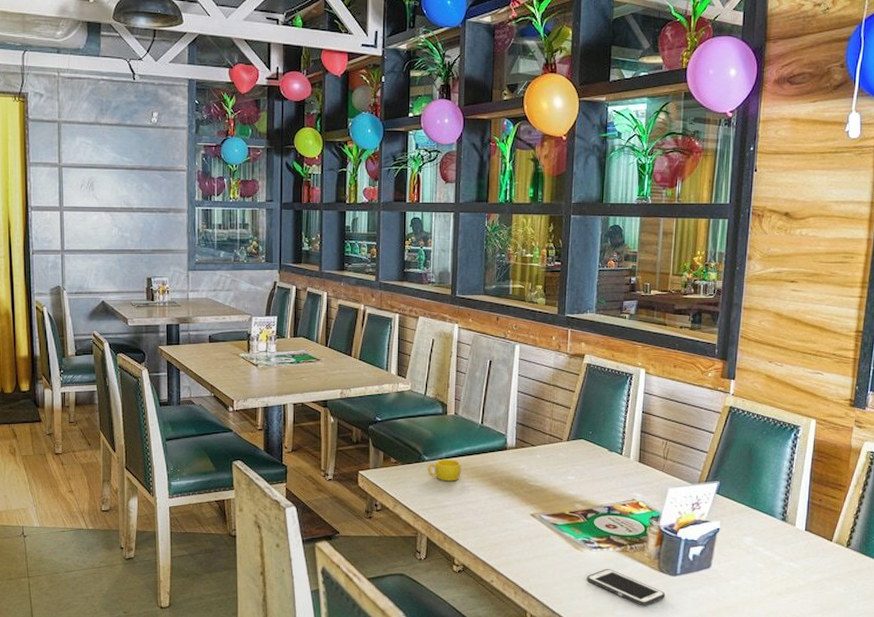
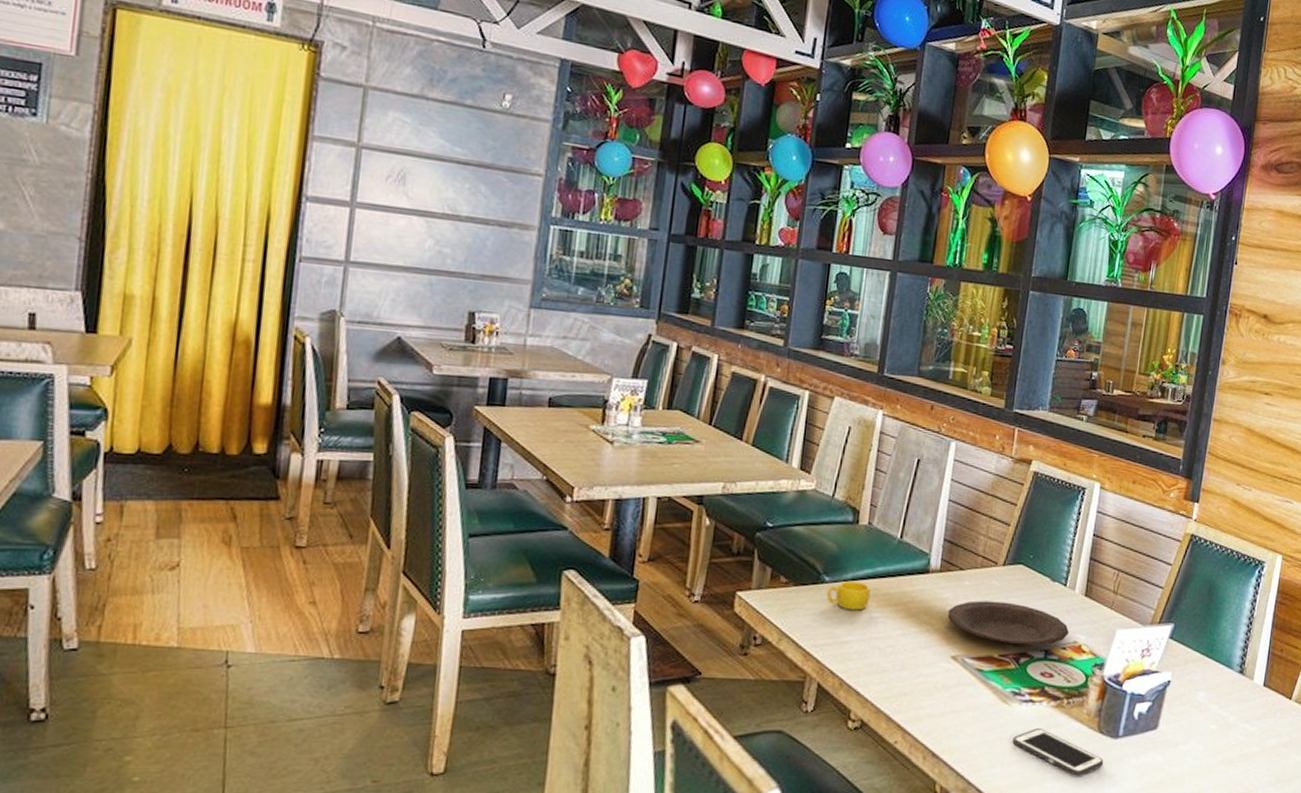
plate: none [524,470,627,505] -> present [947,600,1069,647]

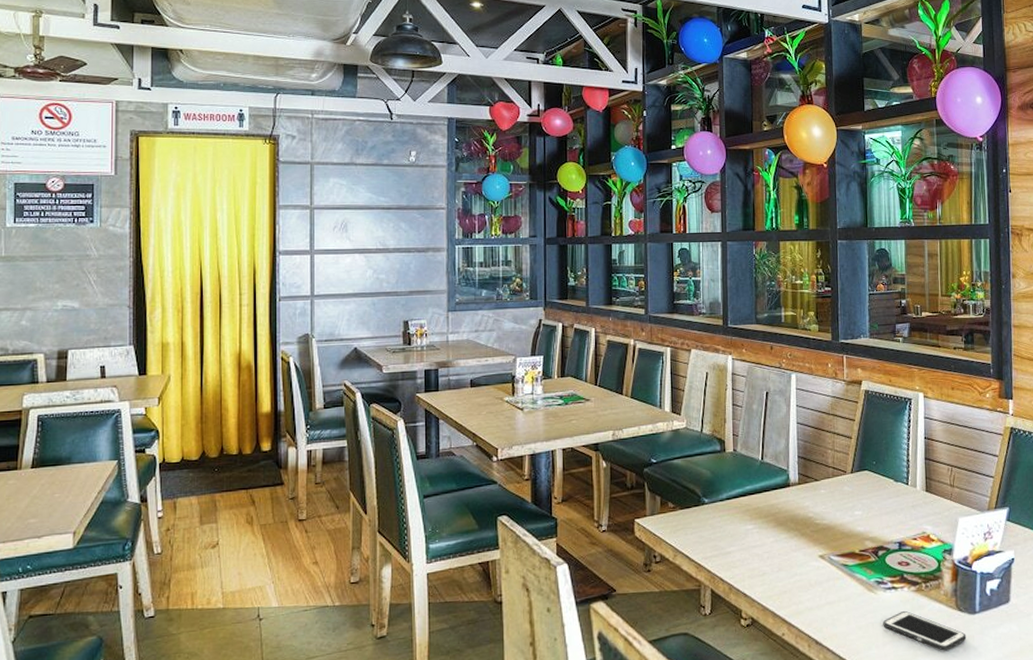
cup: present [827,580,871,611] -> none [708,500,744,525]
plate: present [947,600,1069,647] -> none [810,504,917,542]

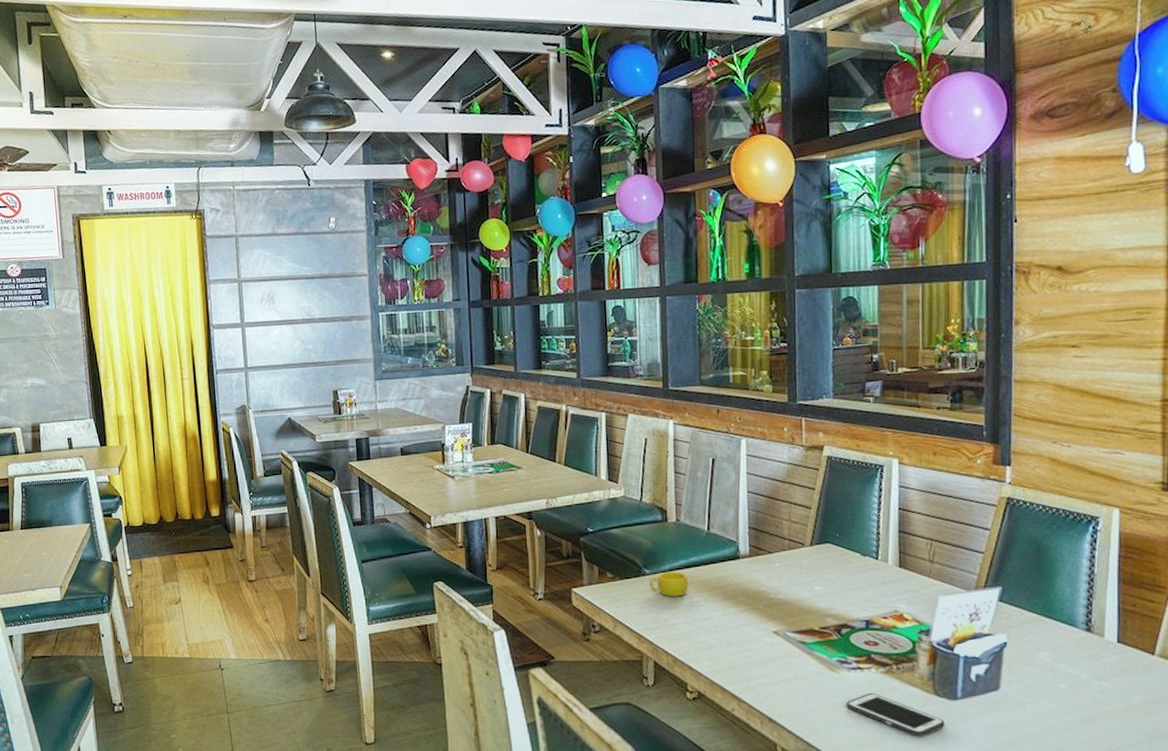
cup: none [708,500,744,525] -> present [649,571,688,597]

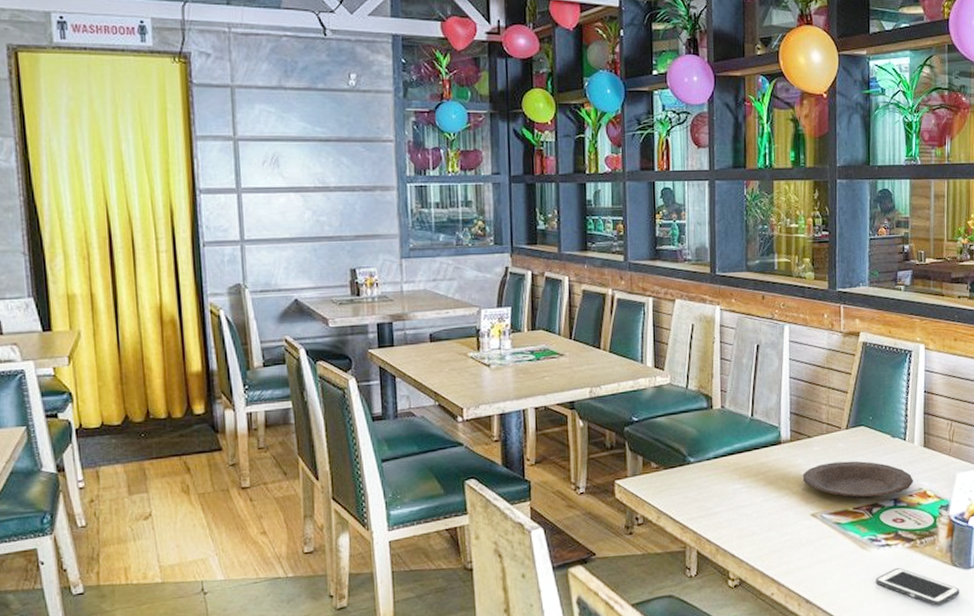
cup: present [649,571,688,597] -> none [694,458,732,485]
plate: none [763,579,888,619] -> present [802,461,913,499]

